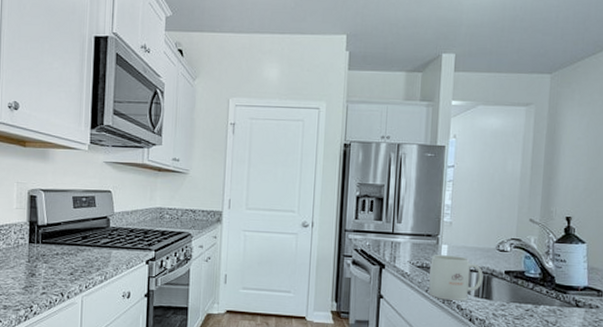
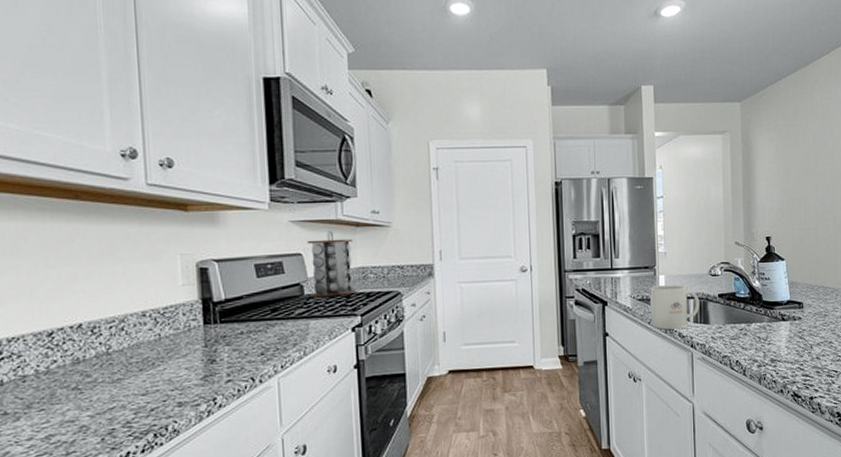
spice rack: none [115,172,154,233] -> present [306,229,356,299]

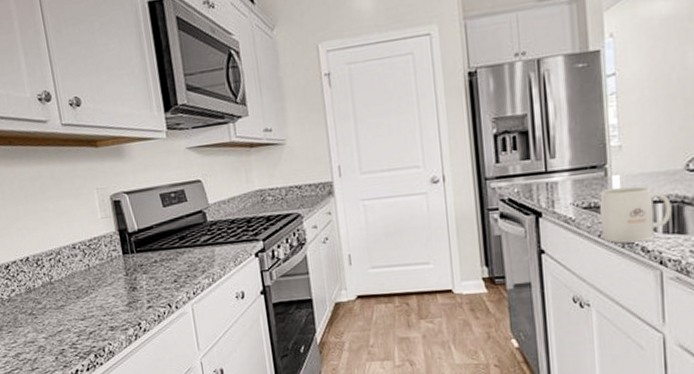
spice rack: present [306,229,356,299] -> none [204,153,256,225]

